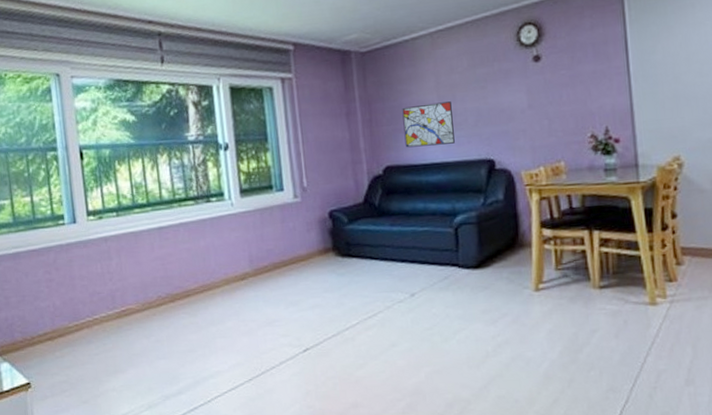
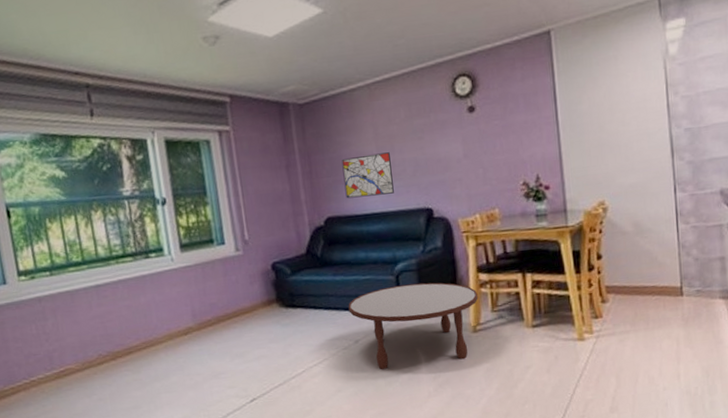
coffee table: none [405,236,541,326] -> present [348,282,479,370]

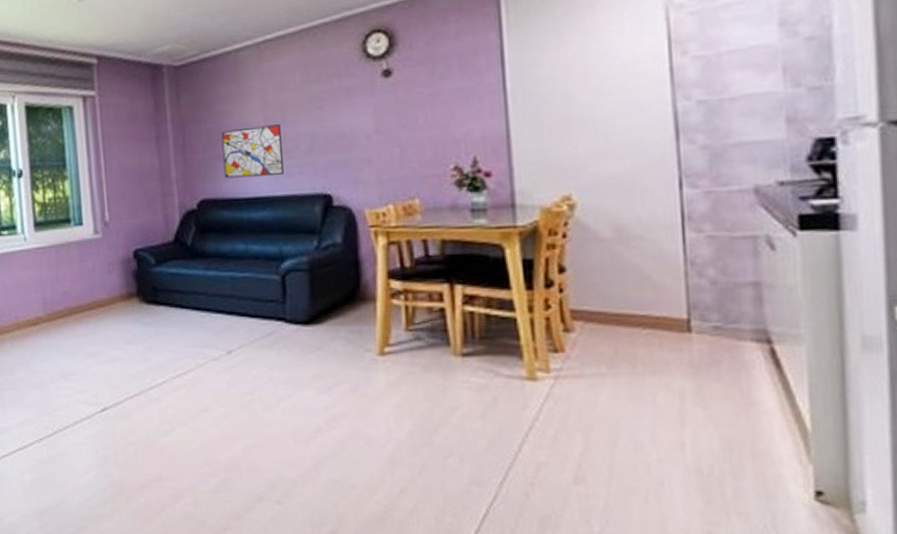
coffee table: present [348,282,479,370] -> none [221,286,388,391]

